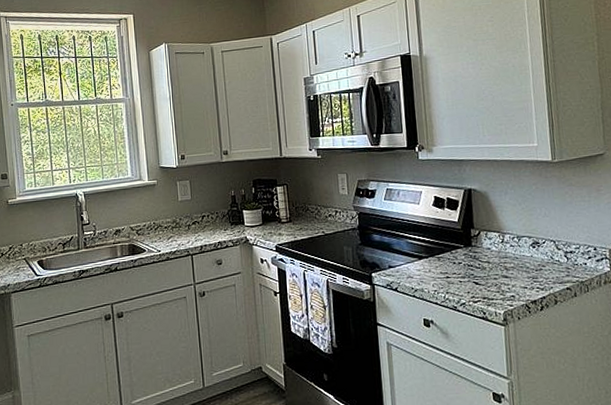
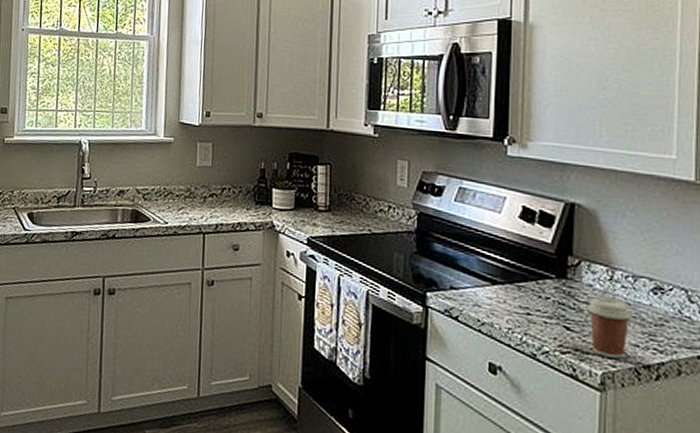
coffee cup: none [488,256,520,300] -> present [587,297,632,359]

